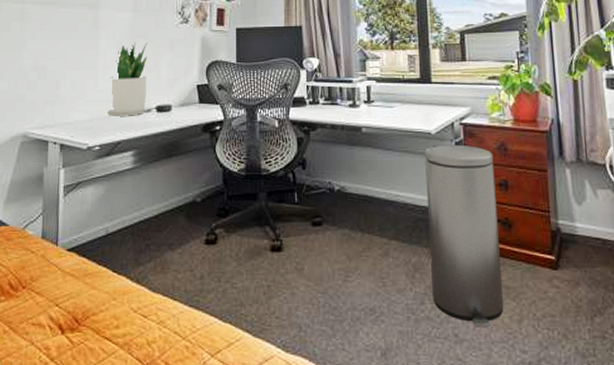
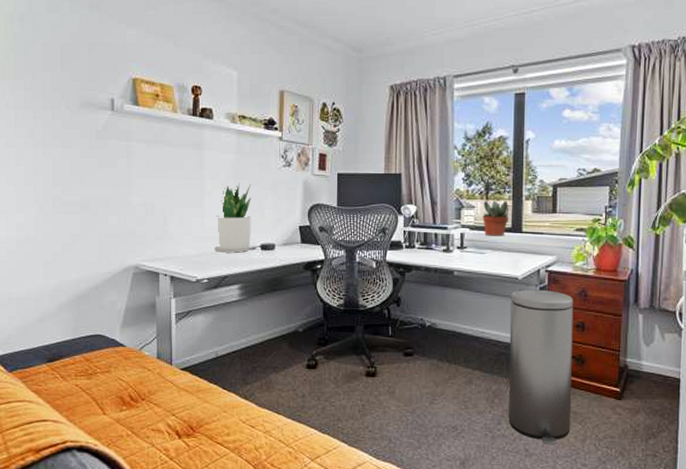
potted cactus: none [388,49,417,88] -> present [482,200,509,236]

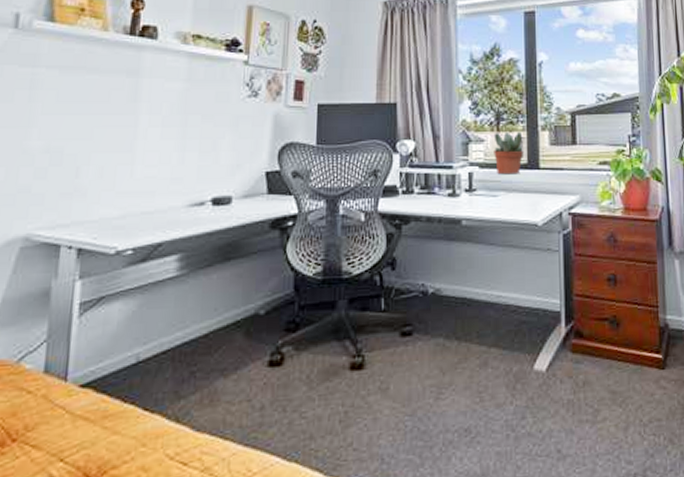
planter: present [213,183,251,253] -> none [145,118,204,212]
pedal bin: present [508,289,574,445] -> none [530,236,610,440]

